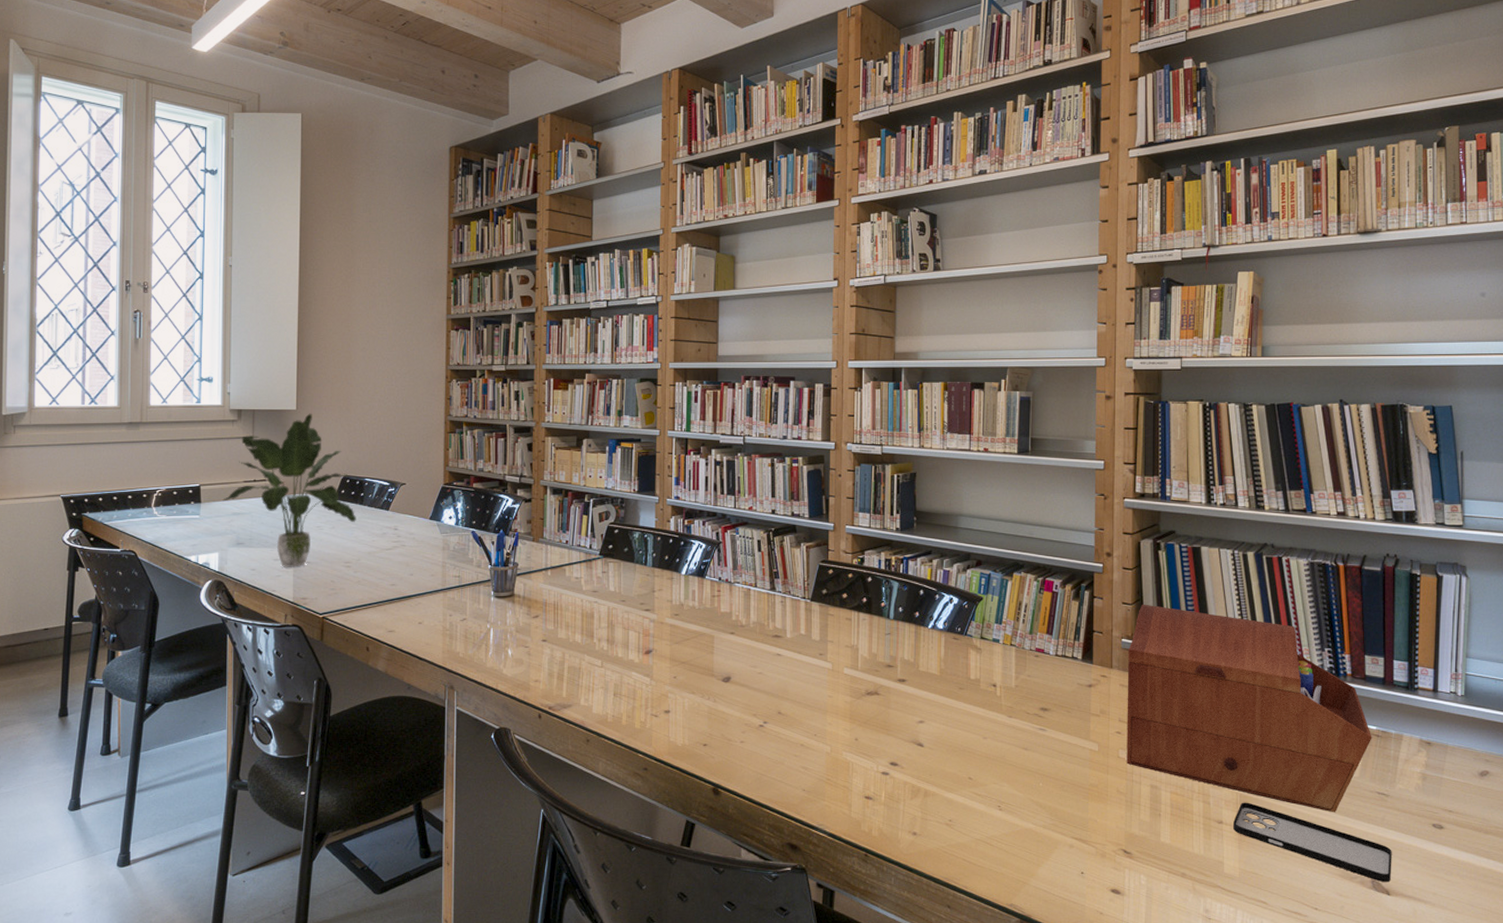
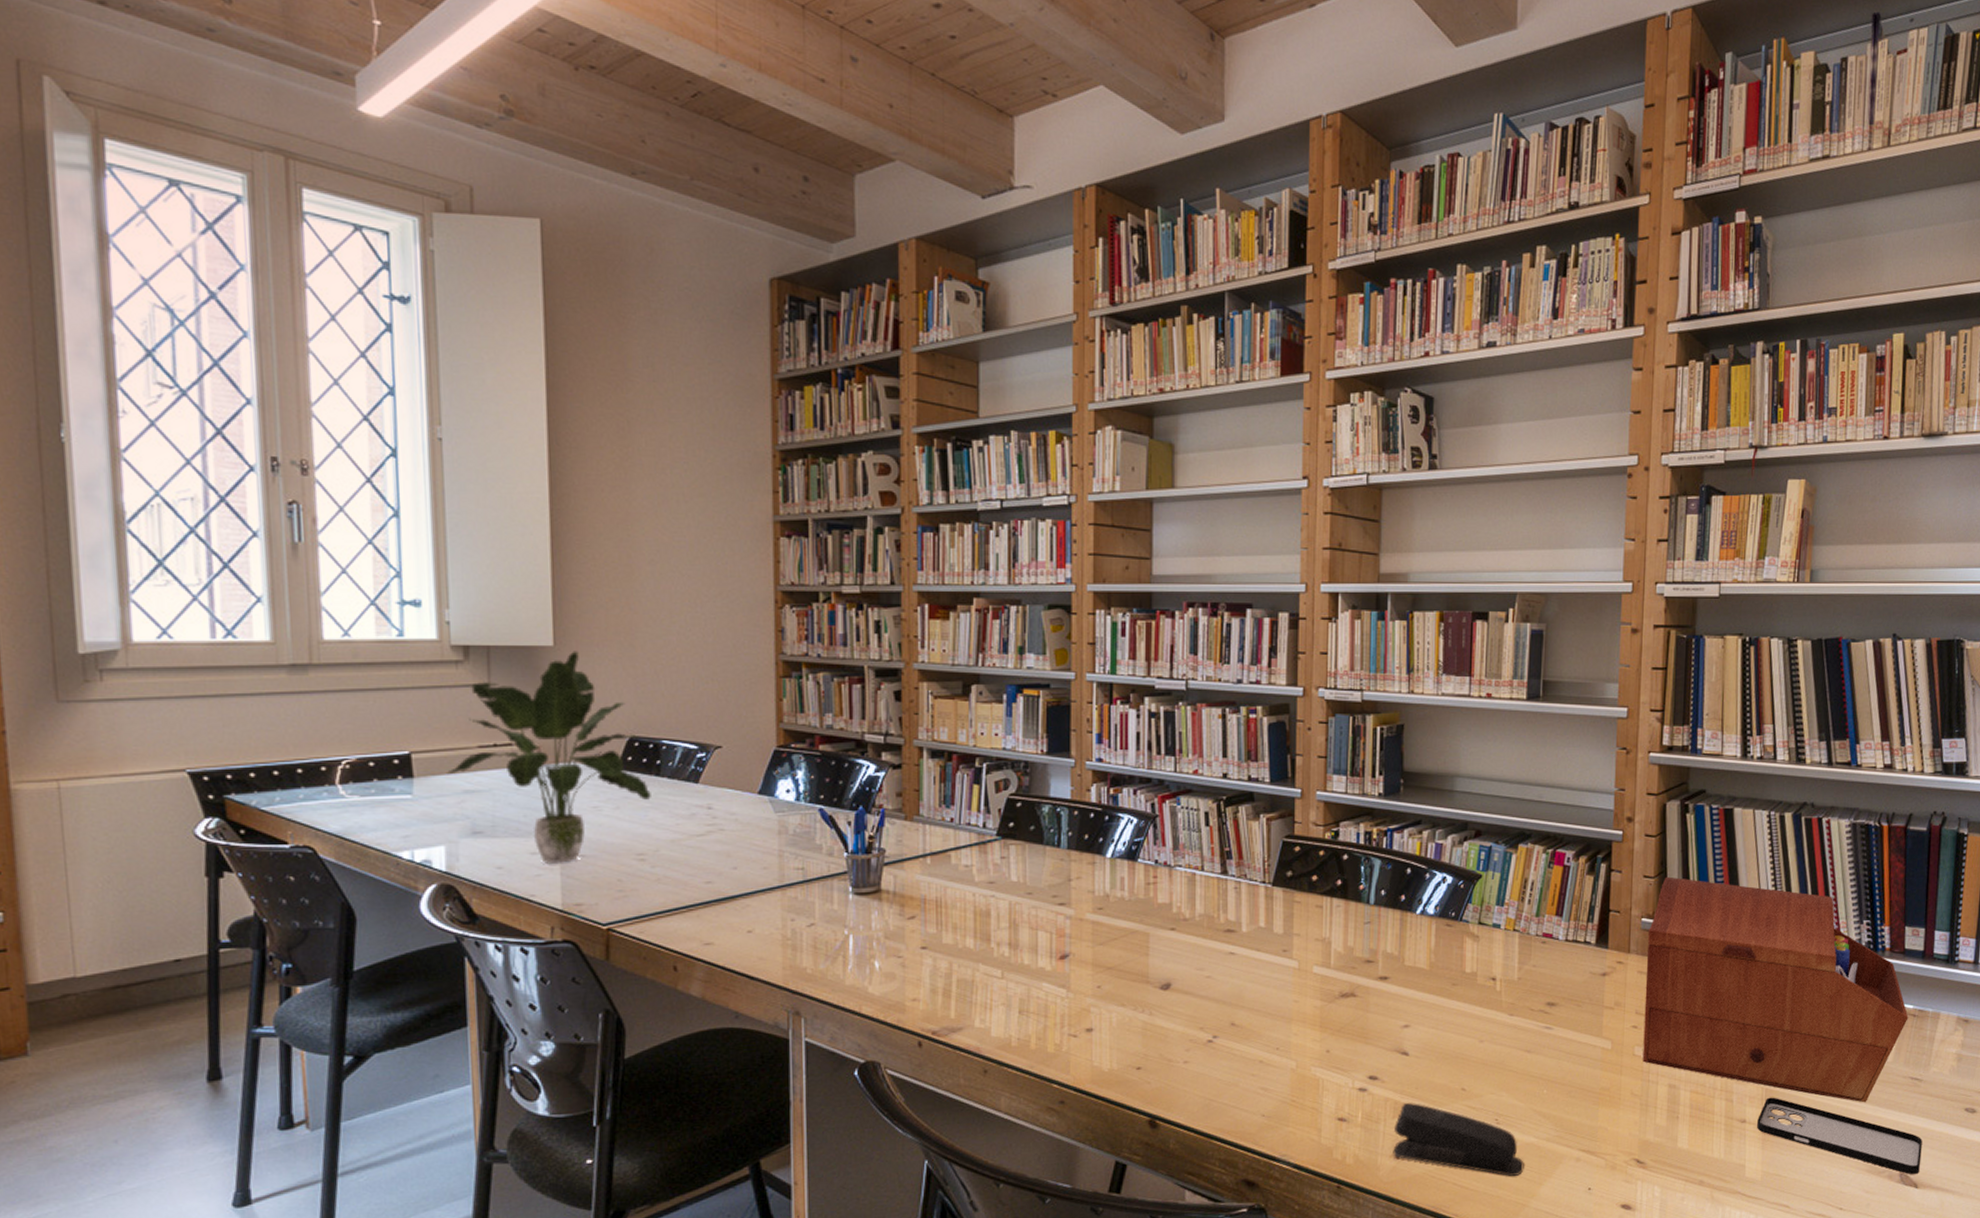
stapler: none [911,786,1024,856] -> present [1393,1102,1524,1176]

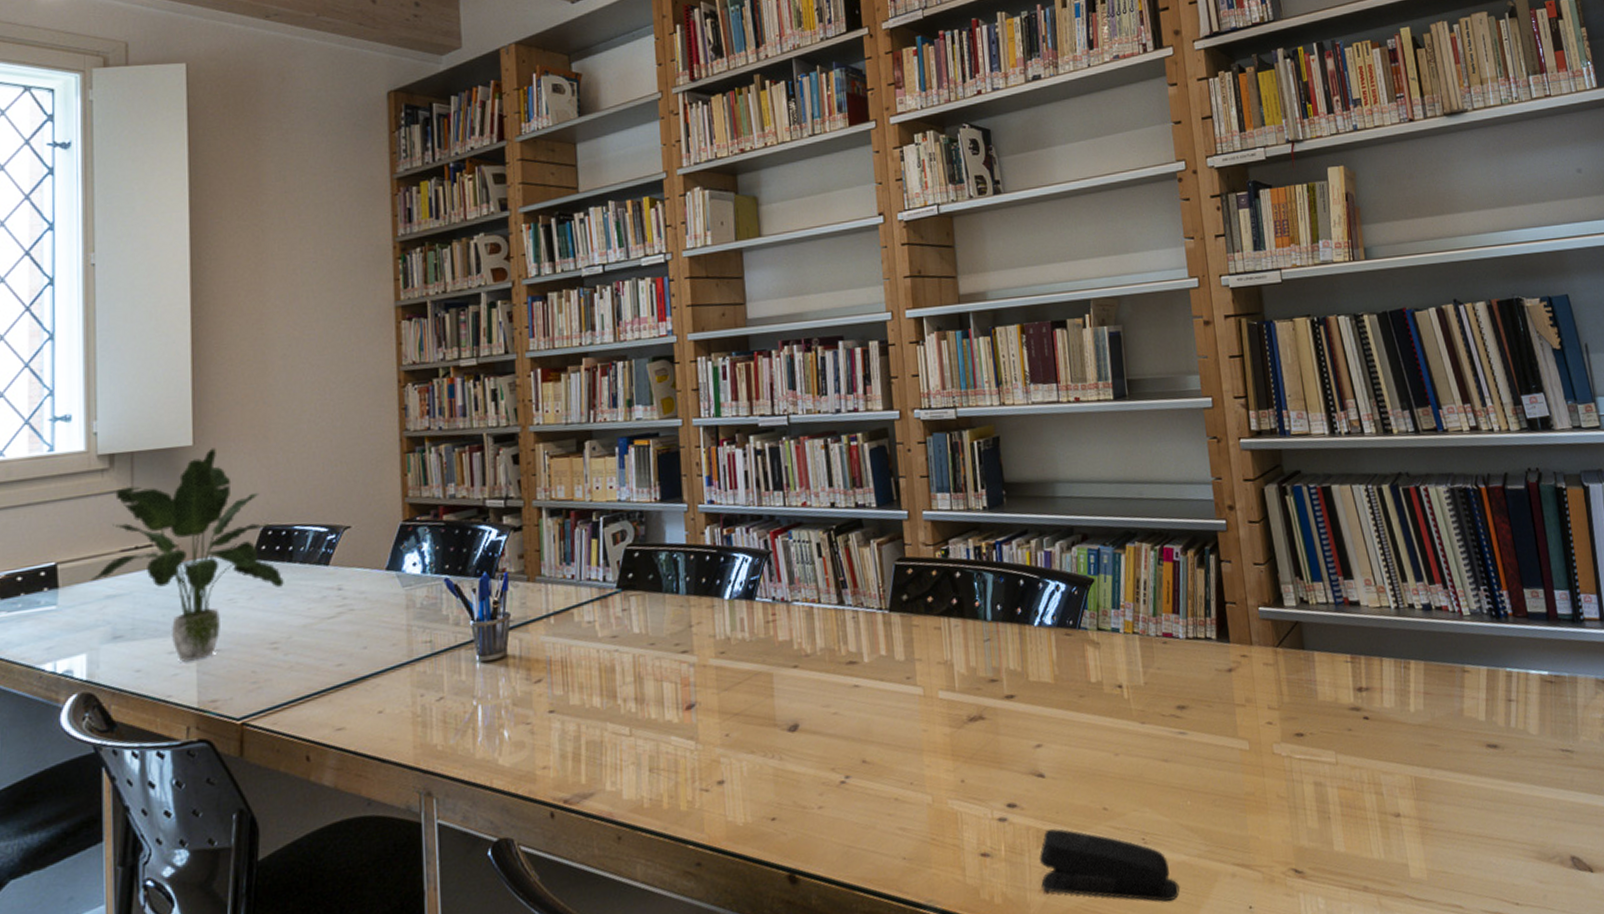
sewing box: present [1642,876,1909,1103] -> none [1267,561,1546,783]
smartphone: present [1757,1097,1922,1175] -> none [1412,785,1592,858]

